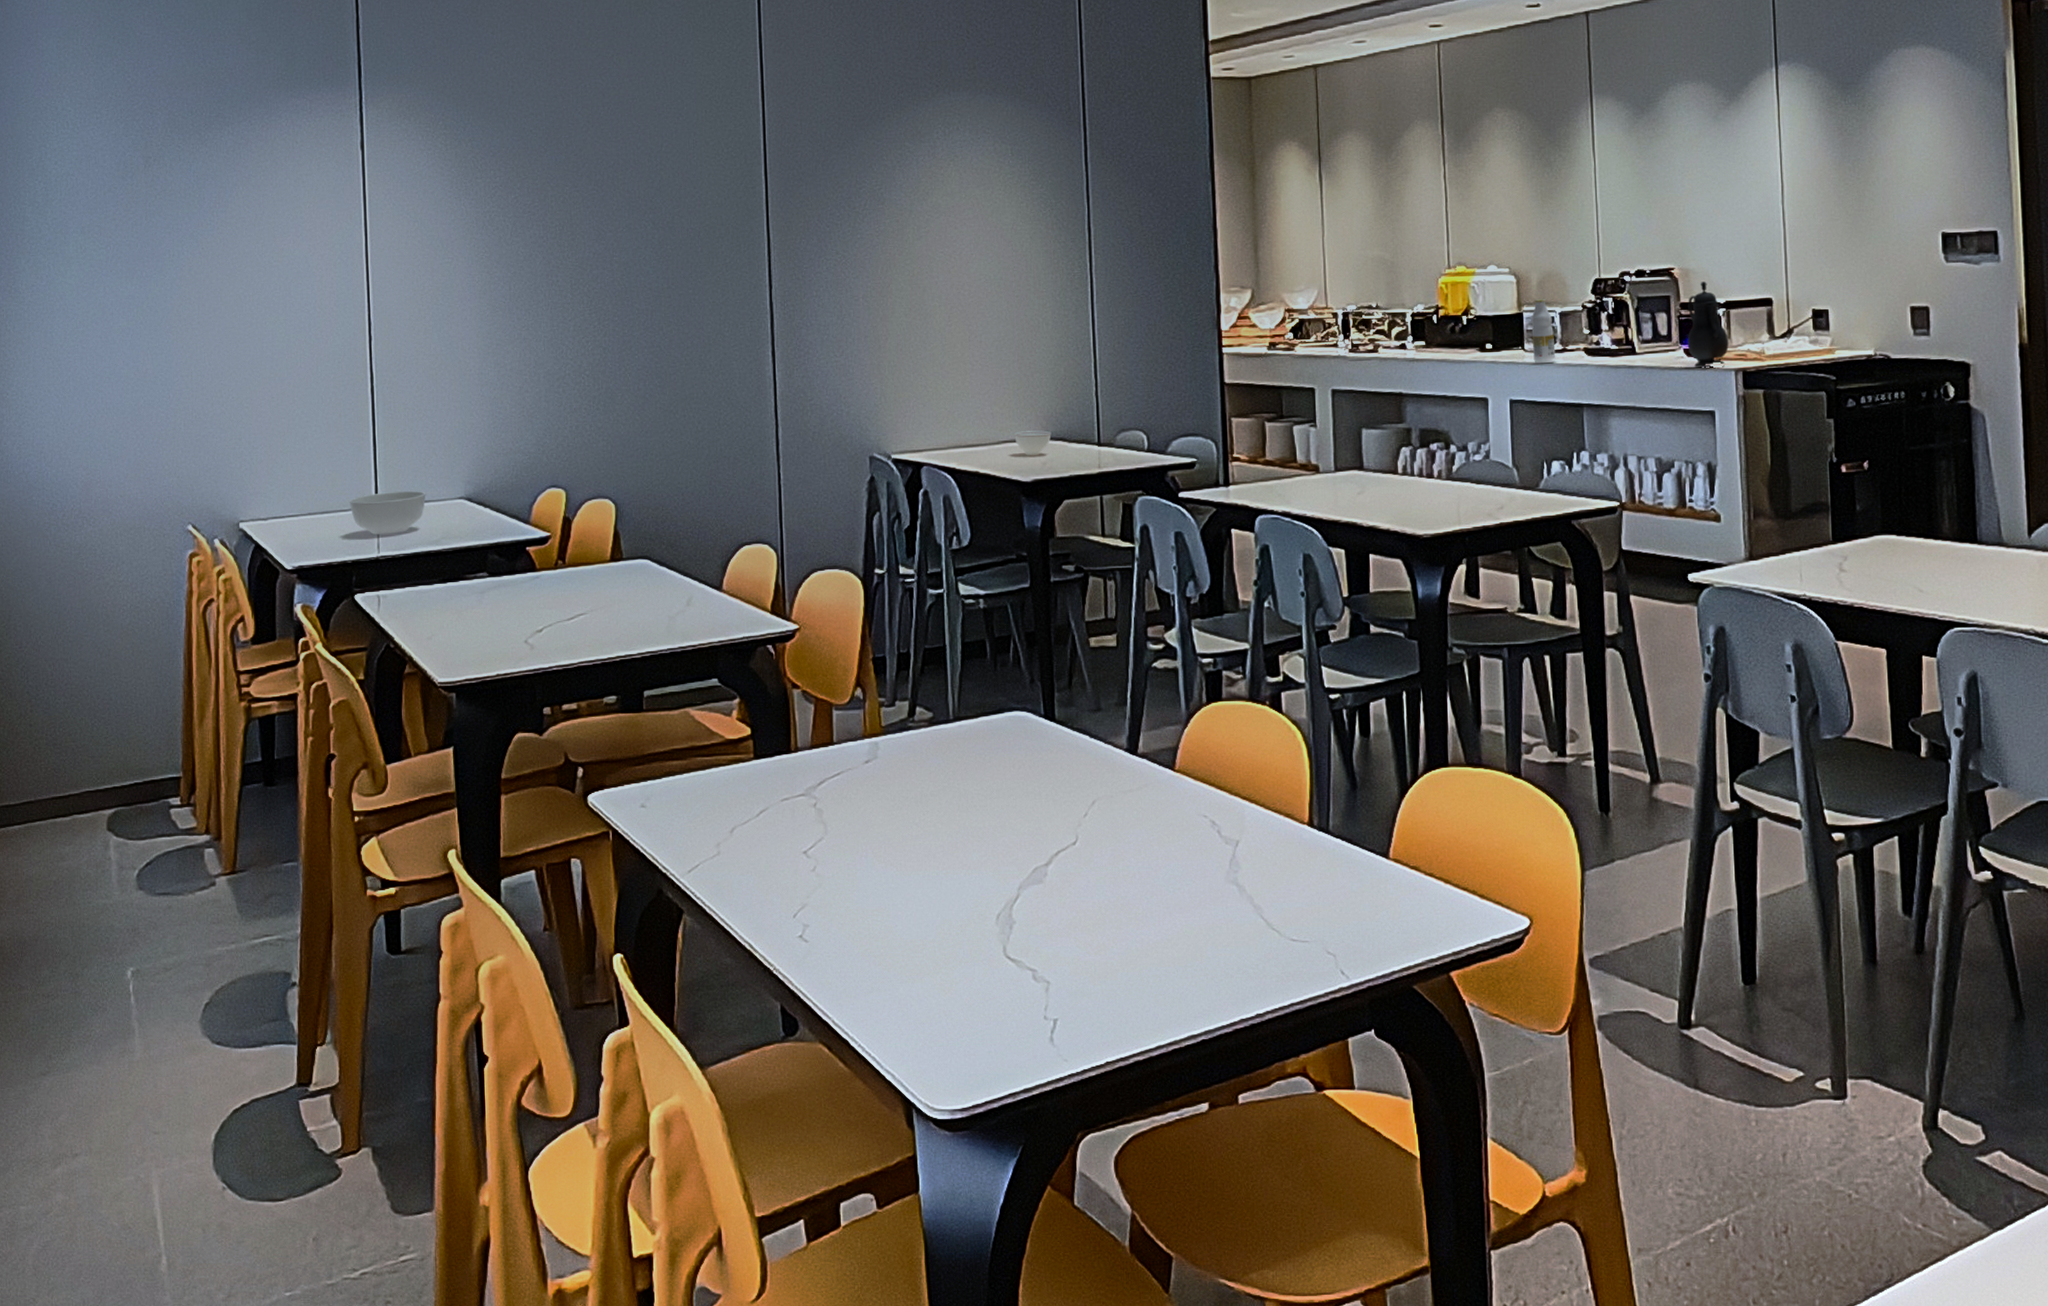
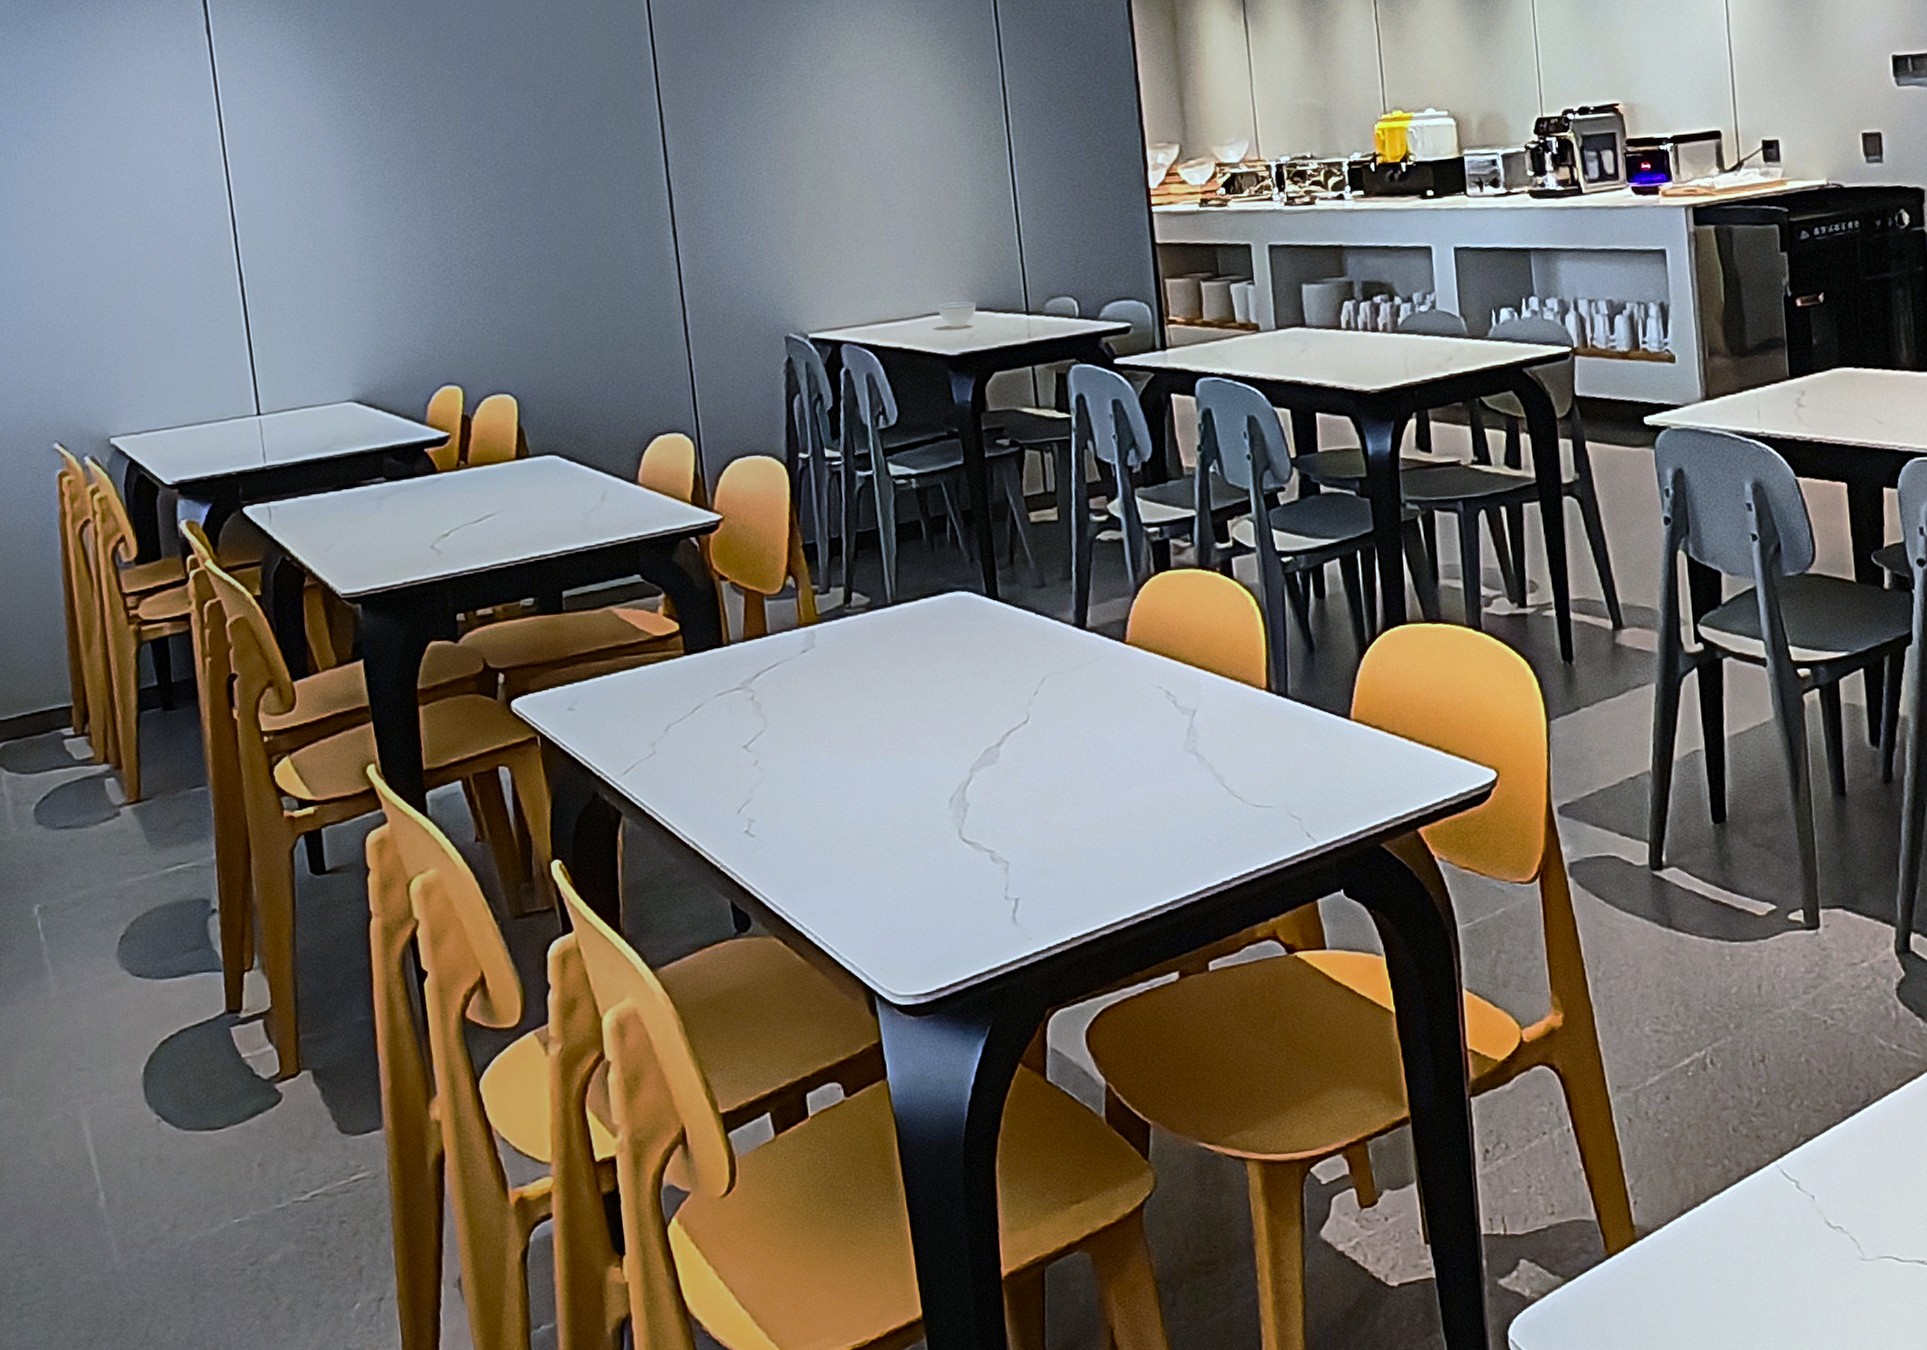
bowl: present [349,491,426,535] -> none [228,395,312,444]
juice bottle: present [1531,299,1556,364] -> none [1472,141,1500,209]
coffeepot: present [1687,282,1729,368] -> none [1634,116,1678,206]

